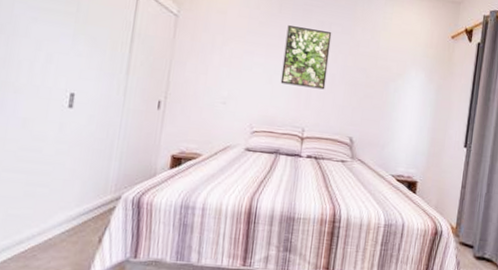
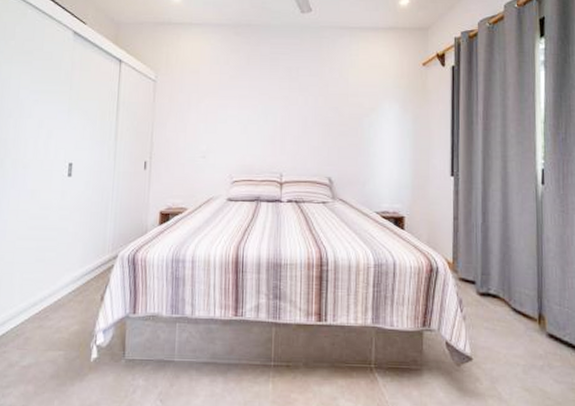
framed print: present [280,25,332,90] -> none [255,76,300,133]

